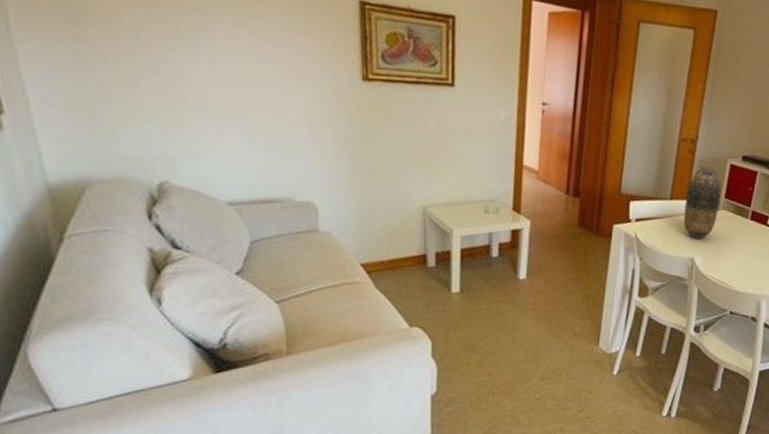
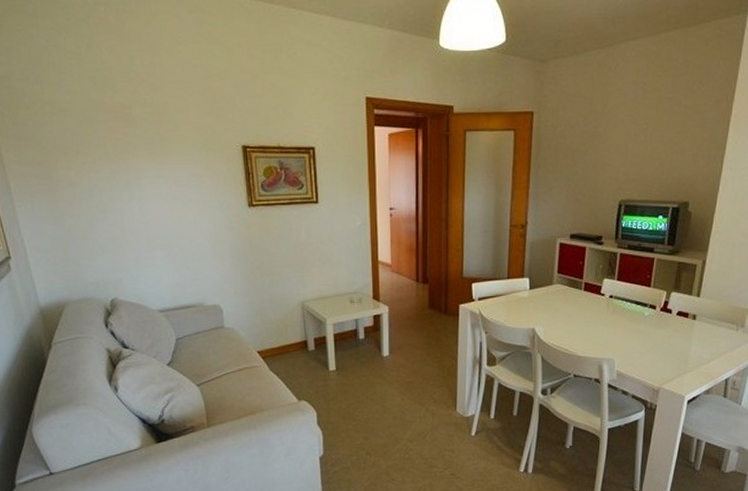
vase: present [683,165,721,238] -> none [521,246,554,311]

